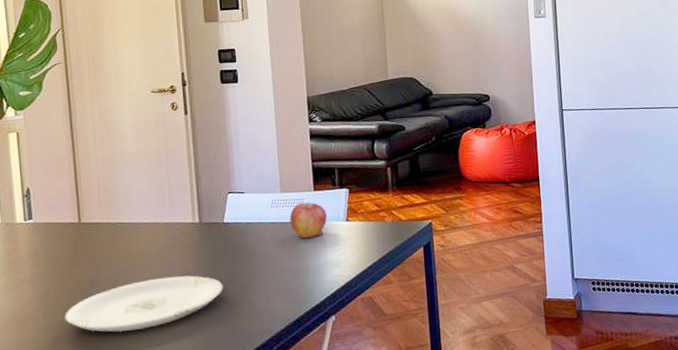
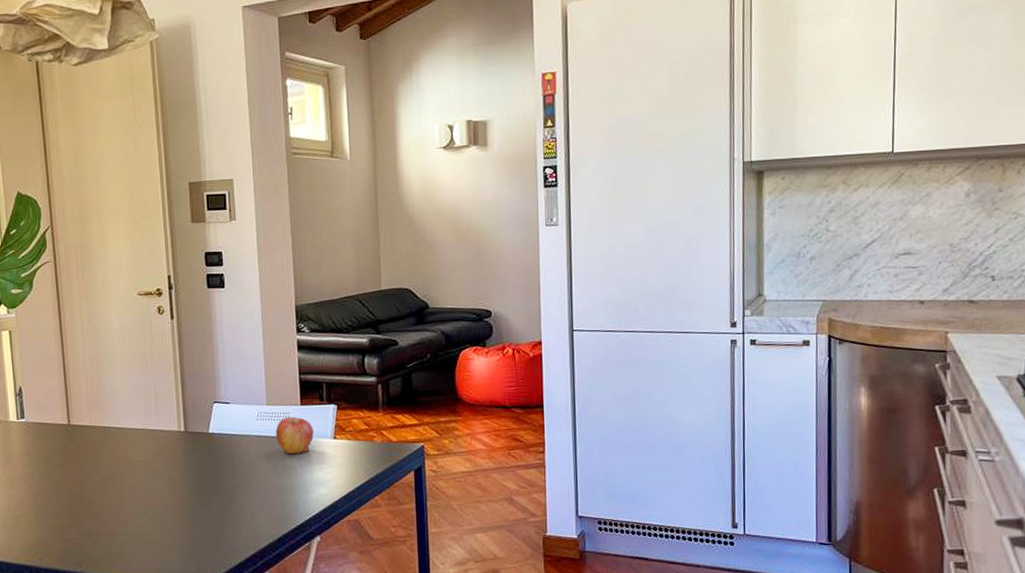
plate: present [65,275,223,333] -> none [55,484,208,537]

